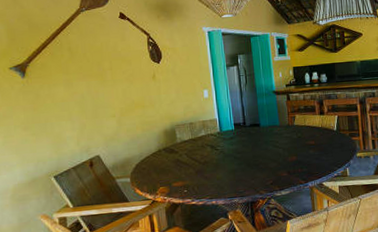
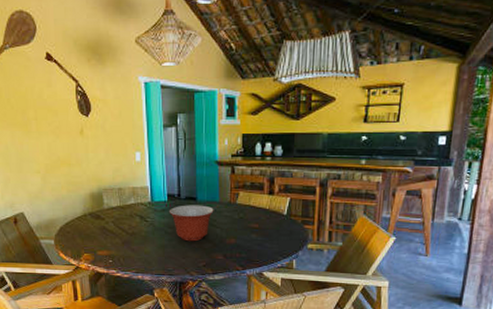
mixing bowl: none [236,129,276,164] -> present [168,205,214,242]

